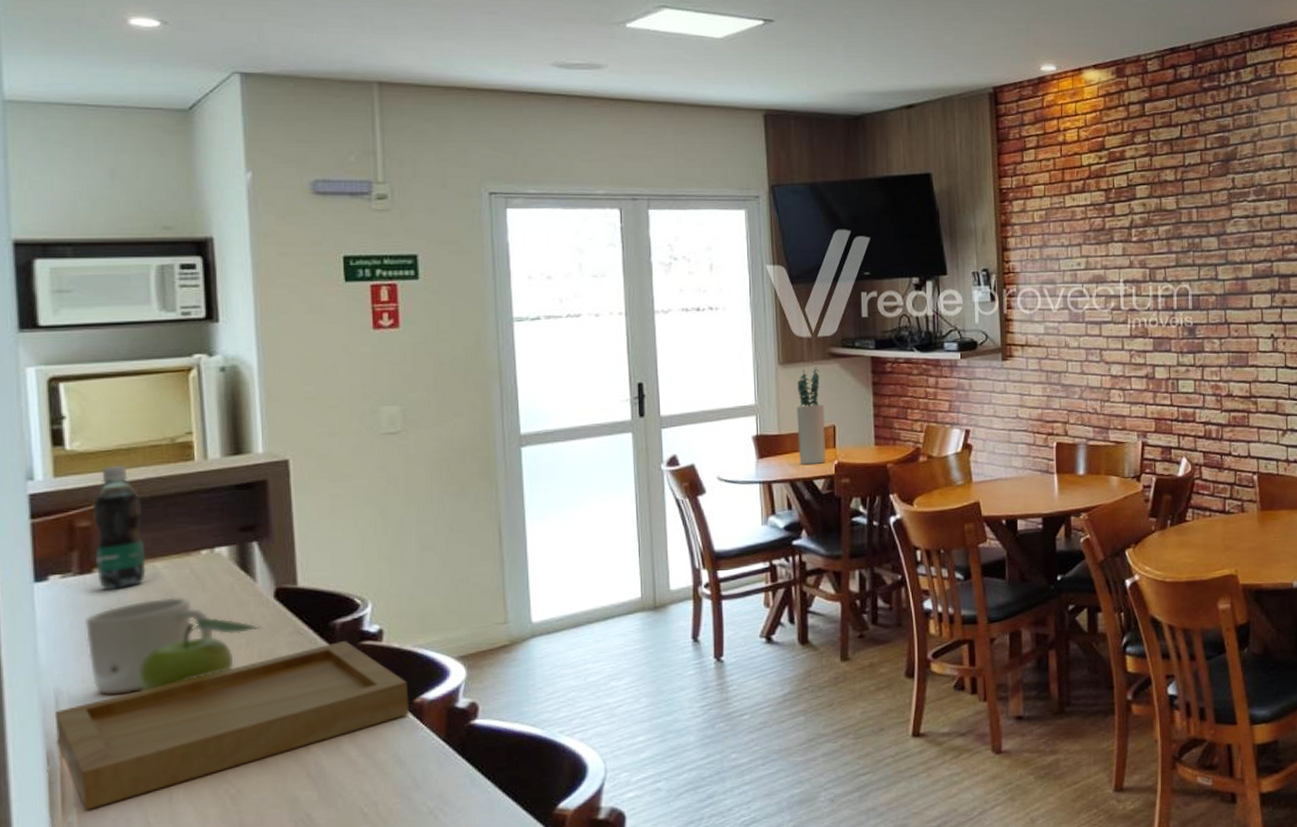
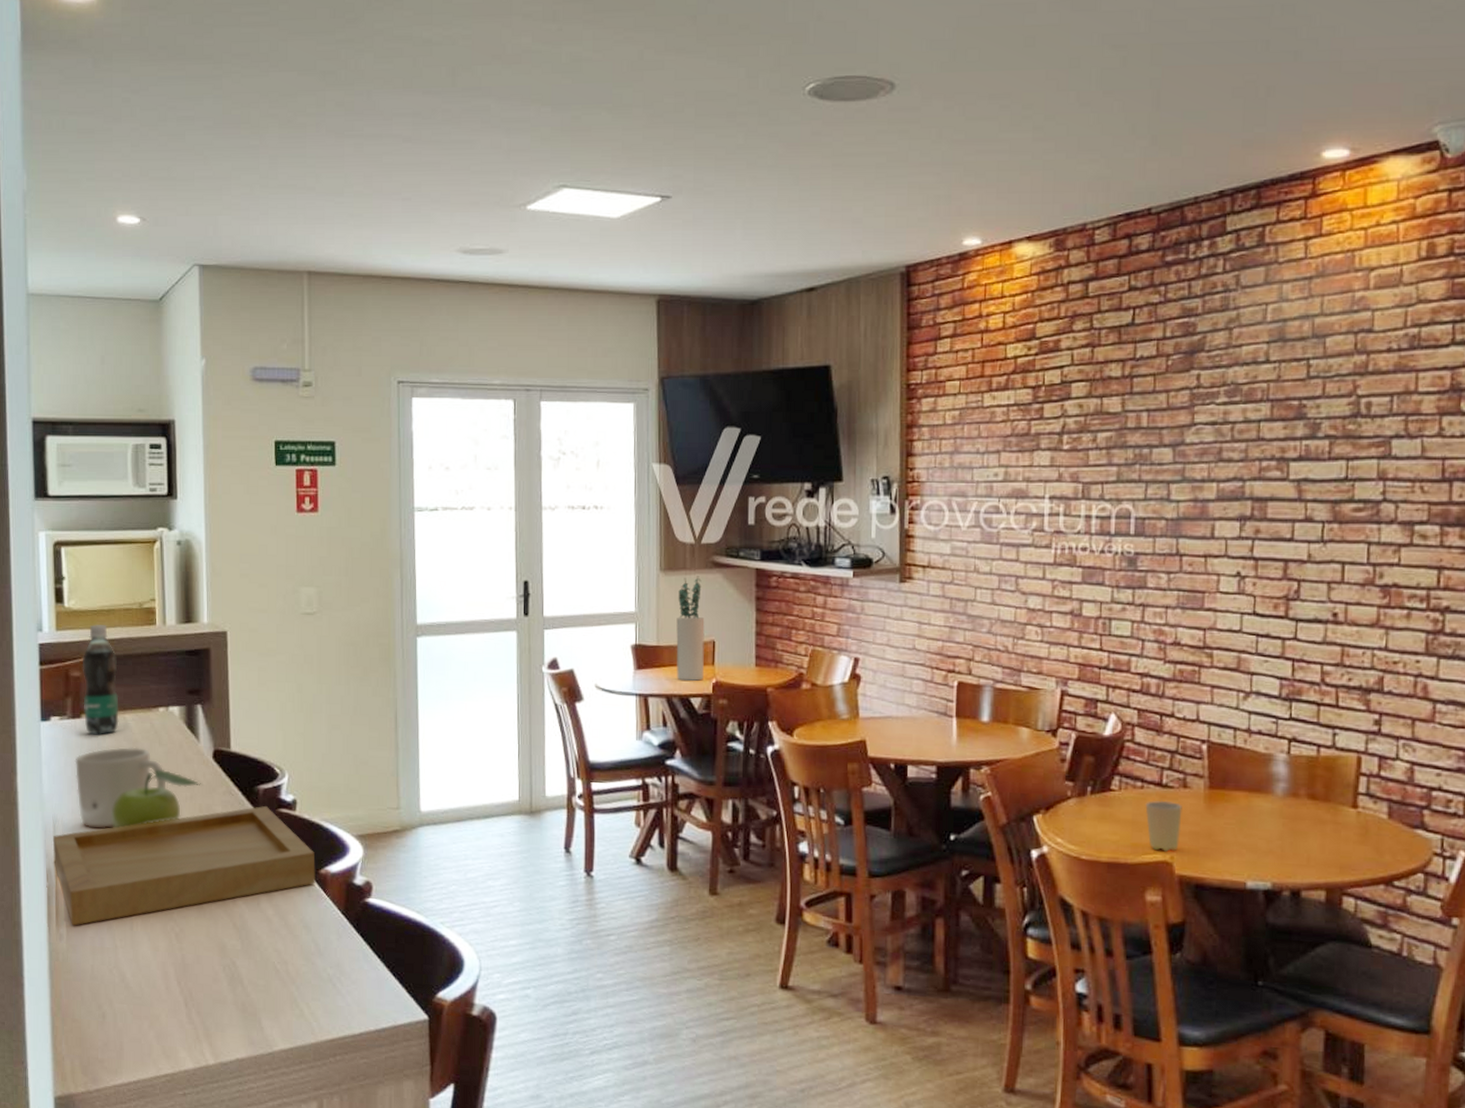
cup: none [1213,524,1242,567] -> present [1145,800,1182,852]

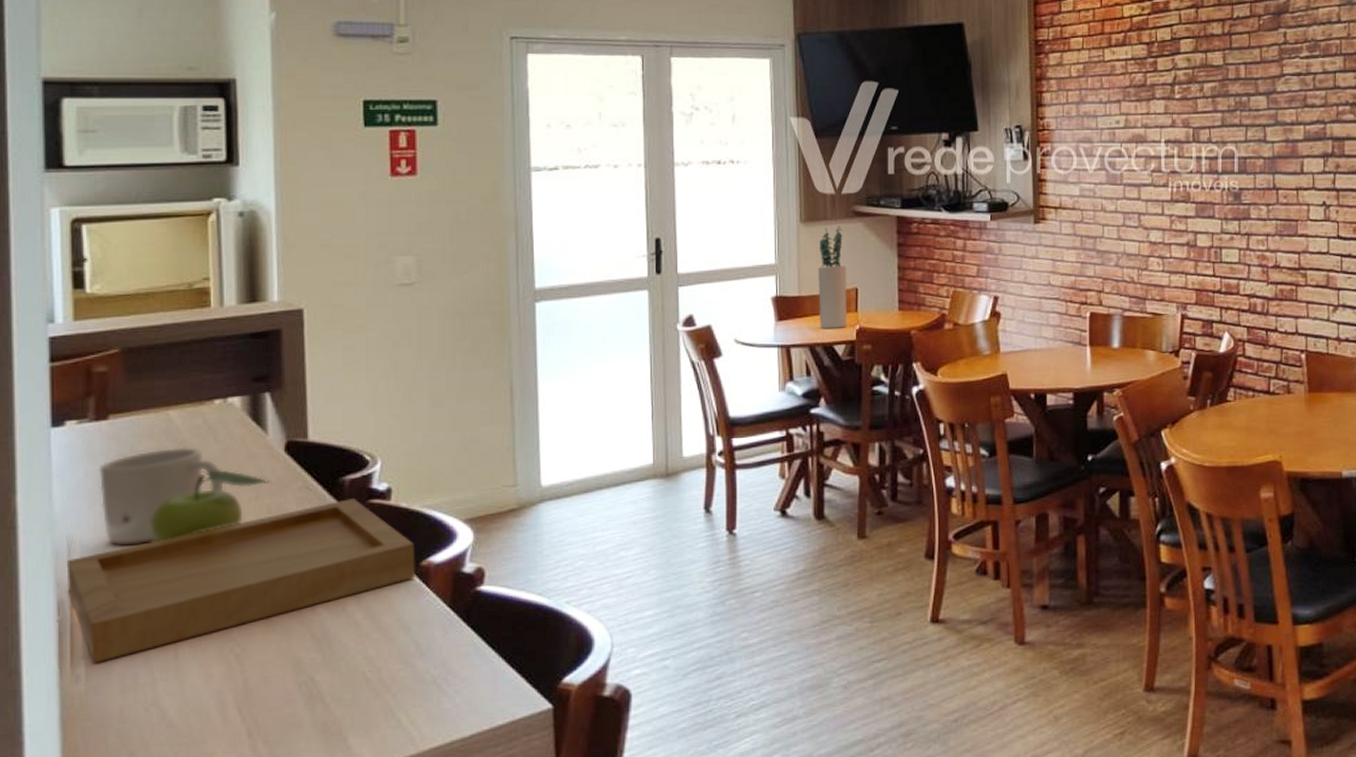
bottle: present [82,624,119,735] -> none [109,311,160,438]
cup: present [1145,800,1182,852] -> none [1257,406,1287,452]

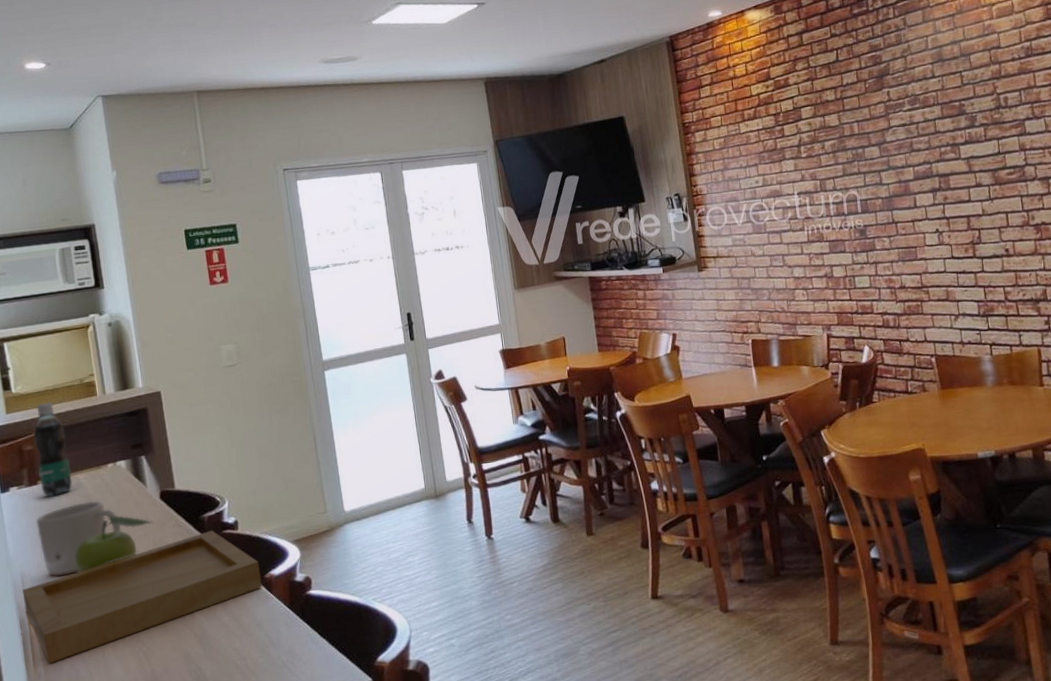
bottle: none [109,311,160,438] -> present [33,402,73,497]
vase: present [818,226,847,329] -> none [531,289,560,372]

